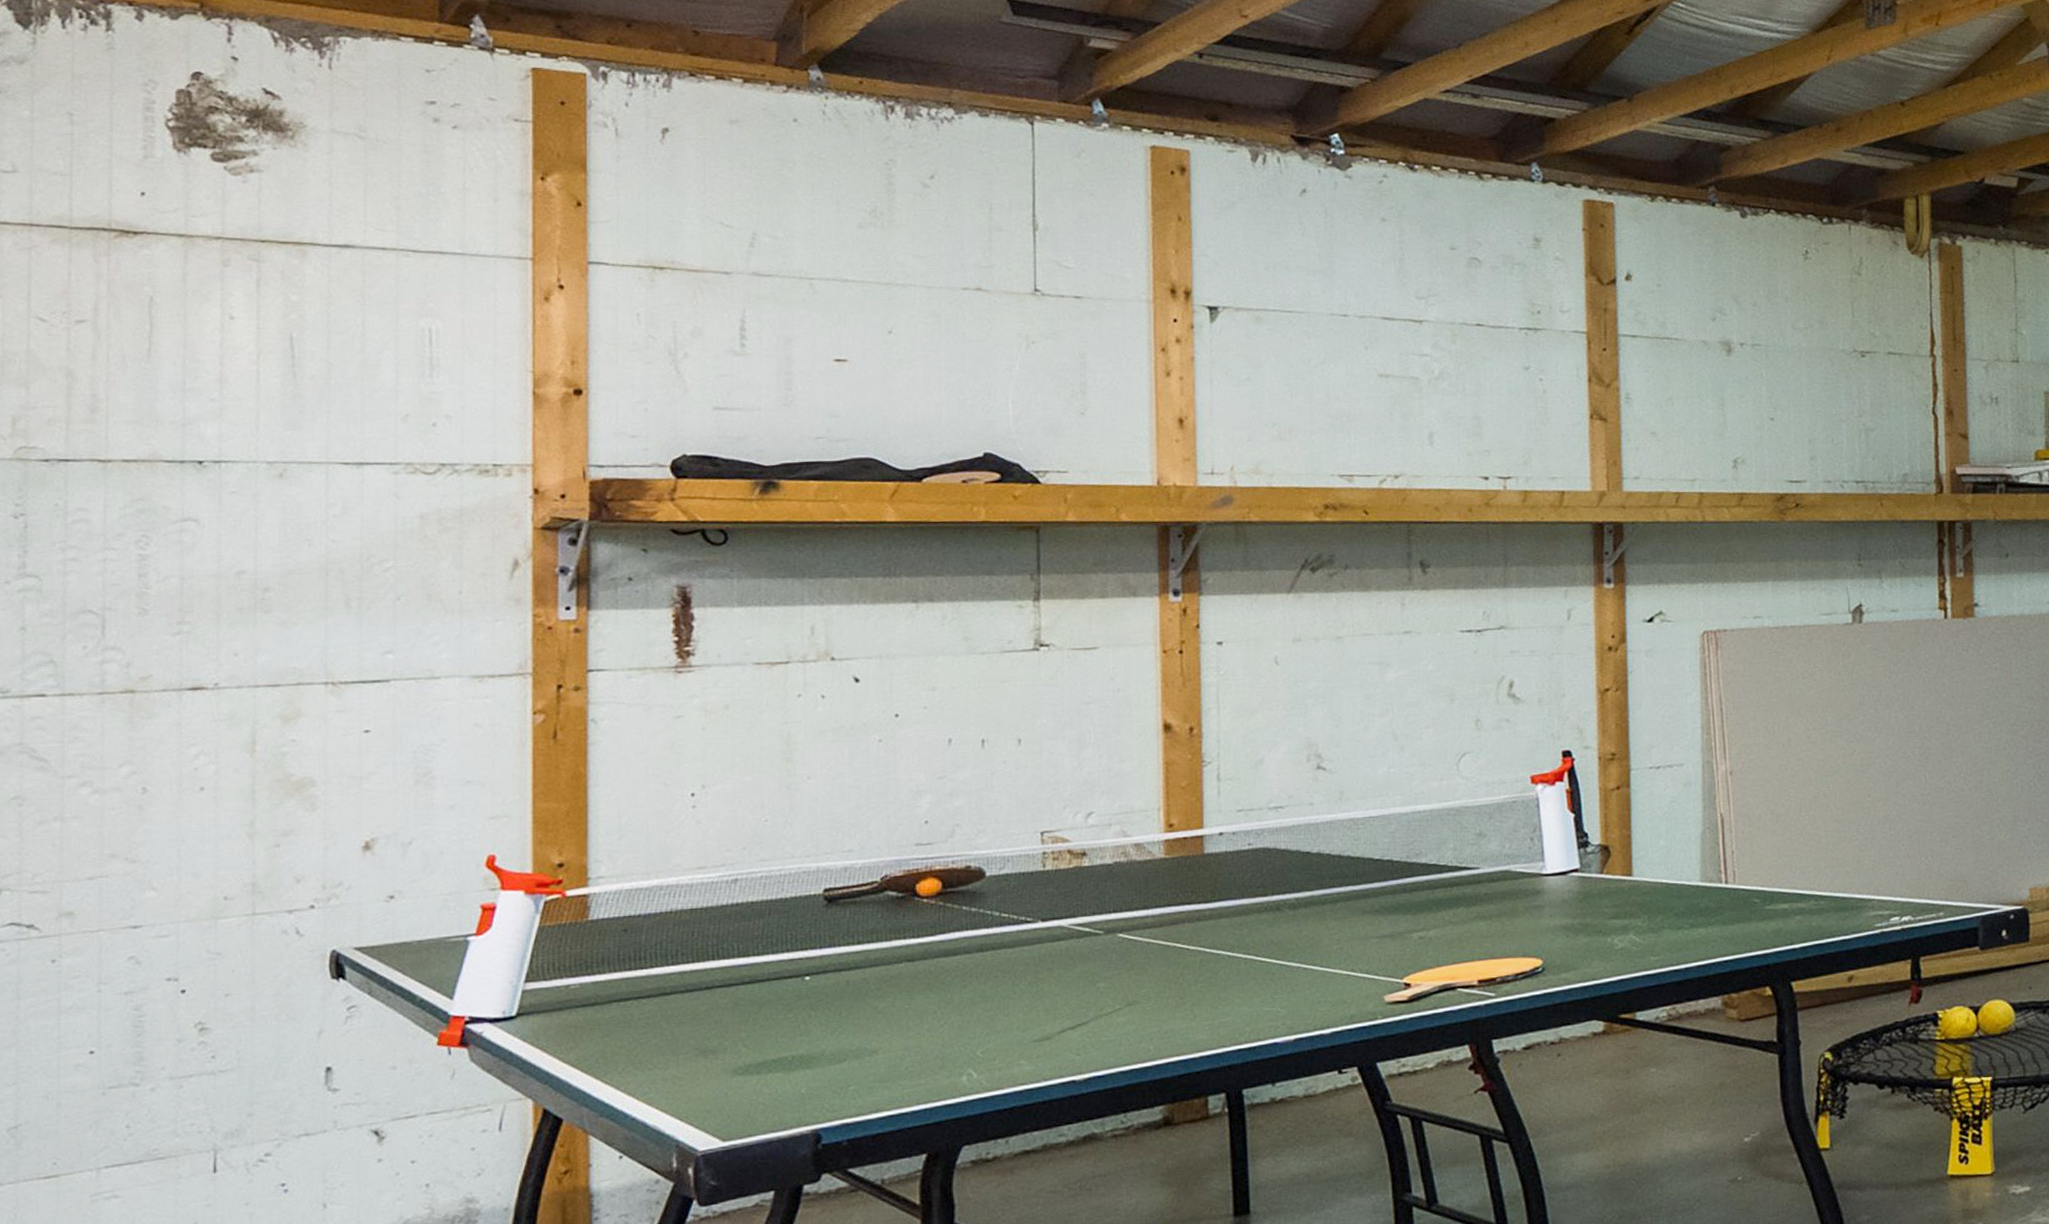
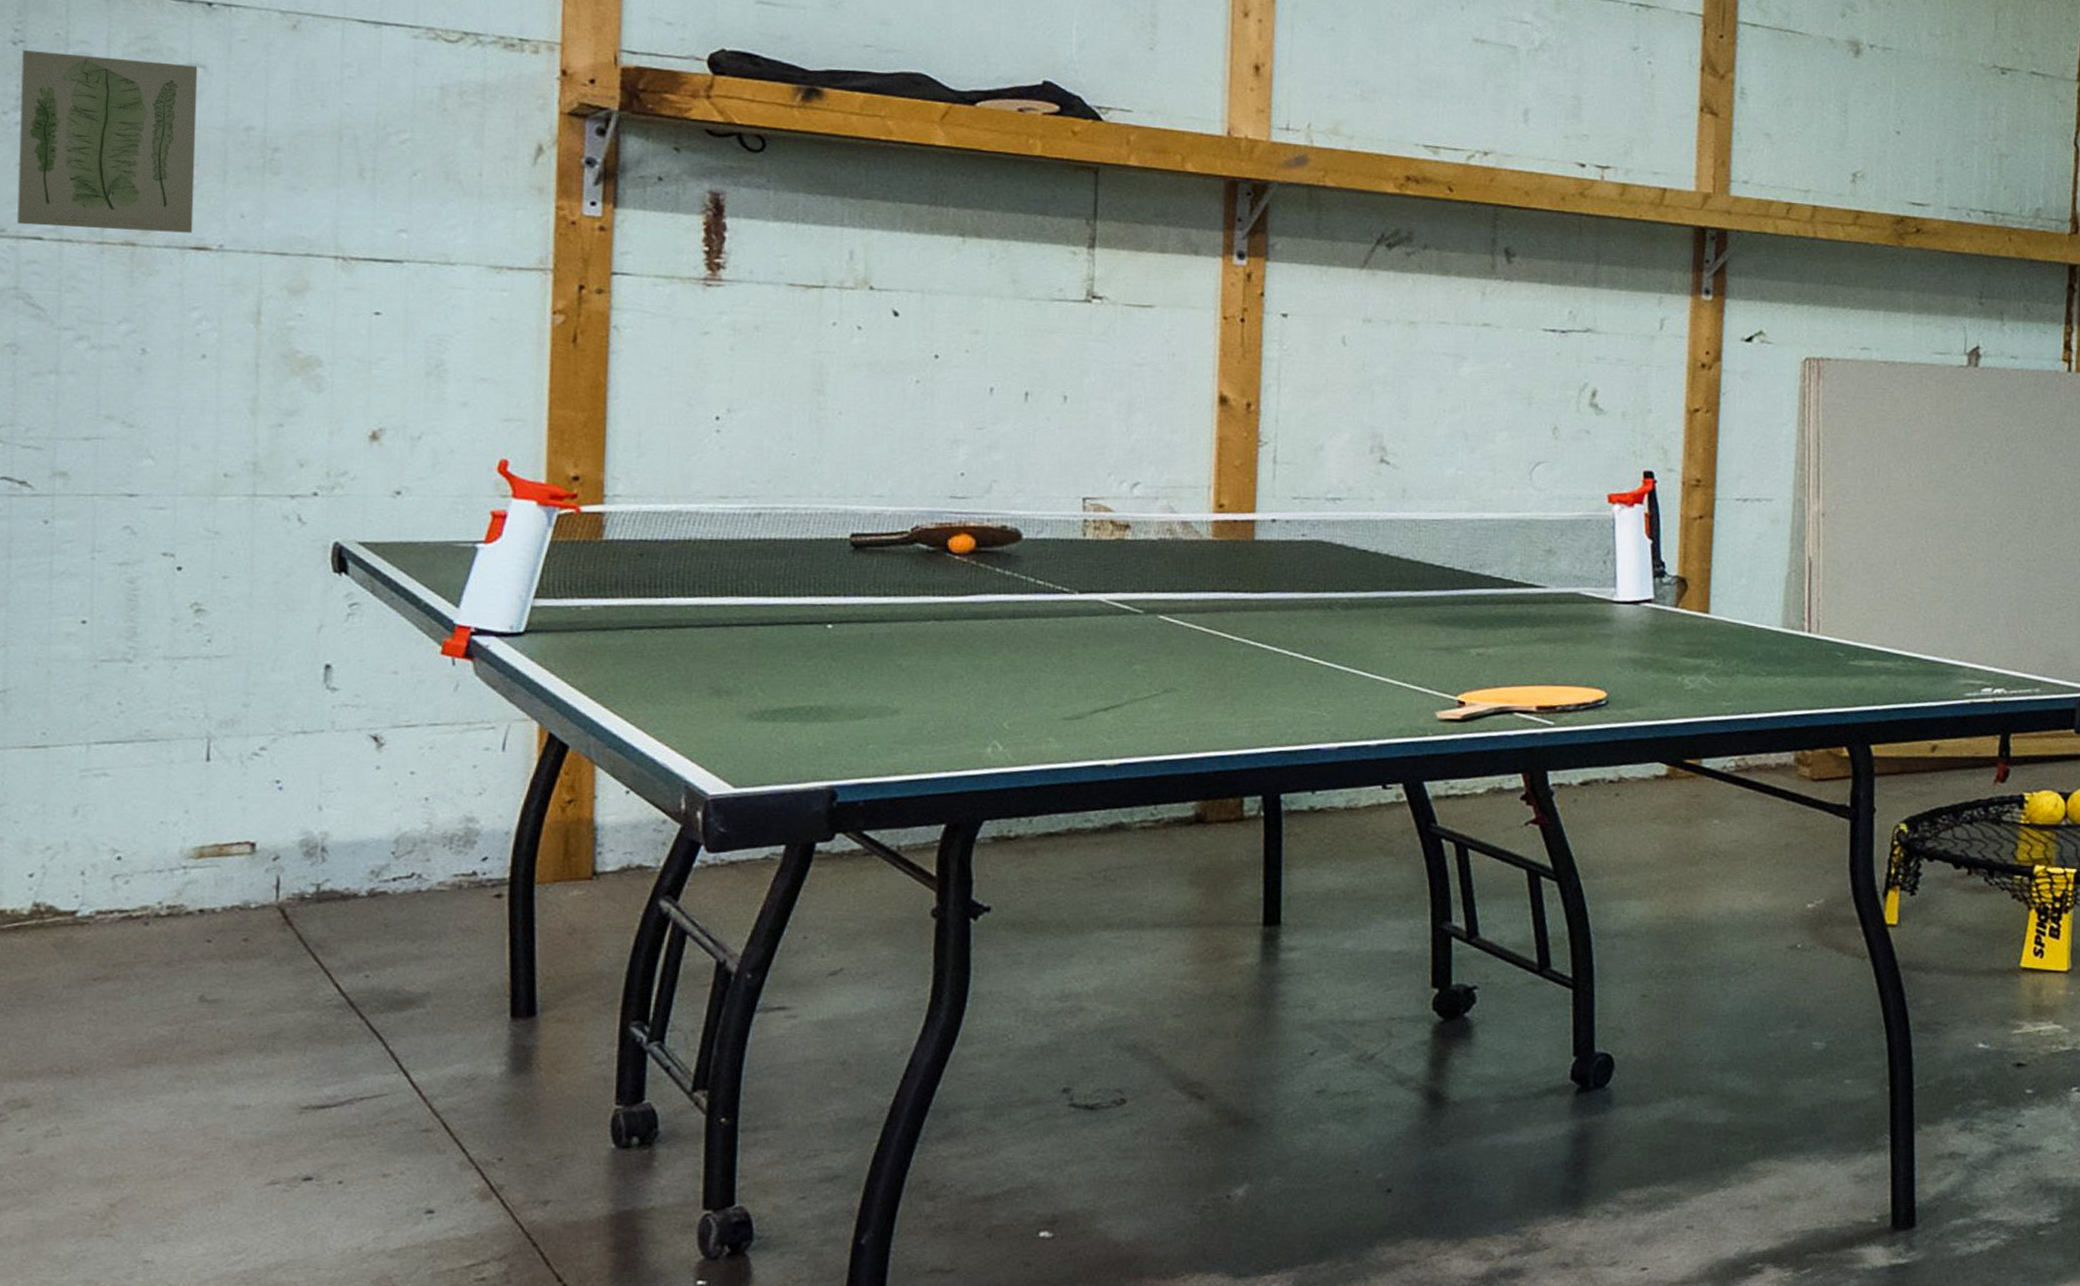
wall art: none [21,520,191,684] -> present [17,50,198,233]

